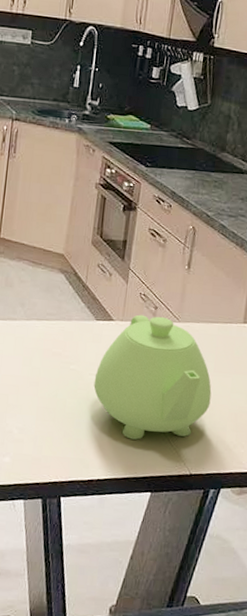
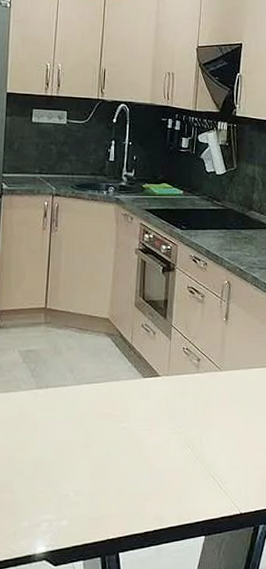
teapot: present [93,314,212,440] -> none [144,367,255,488]

